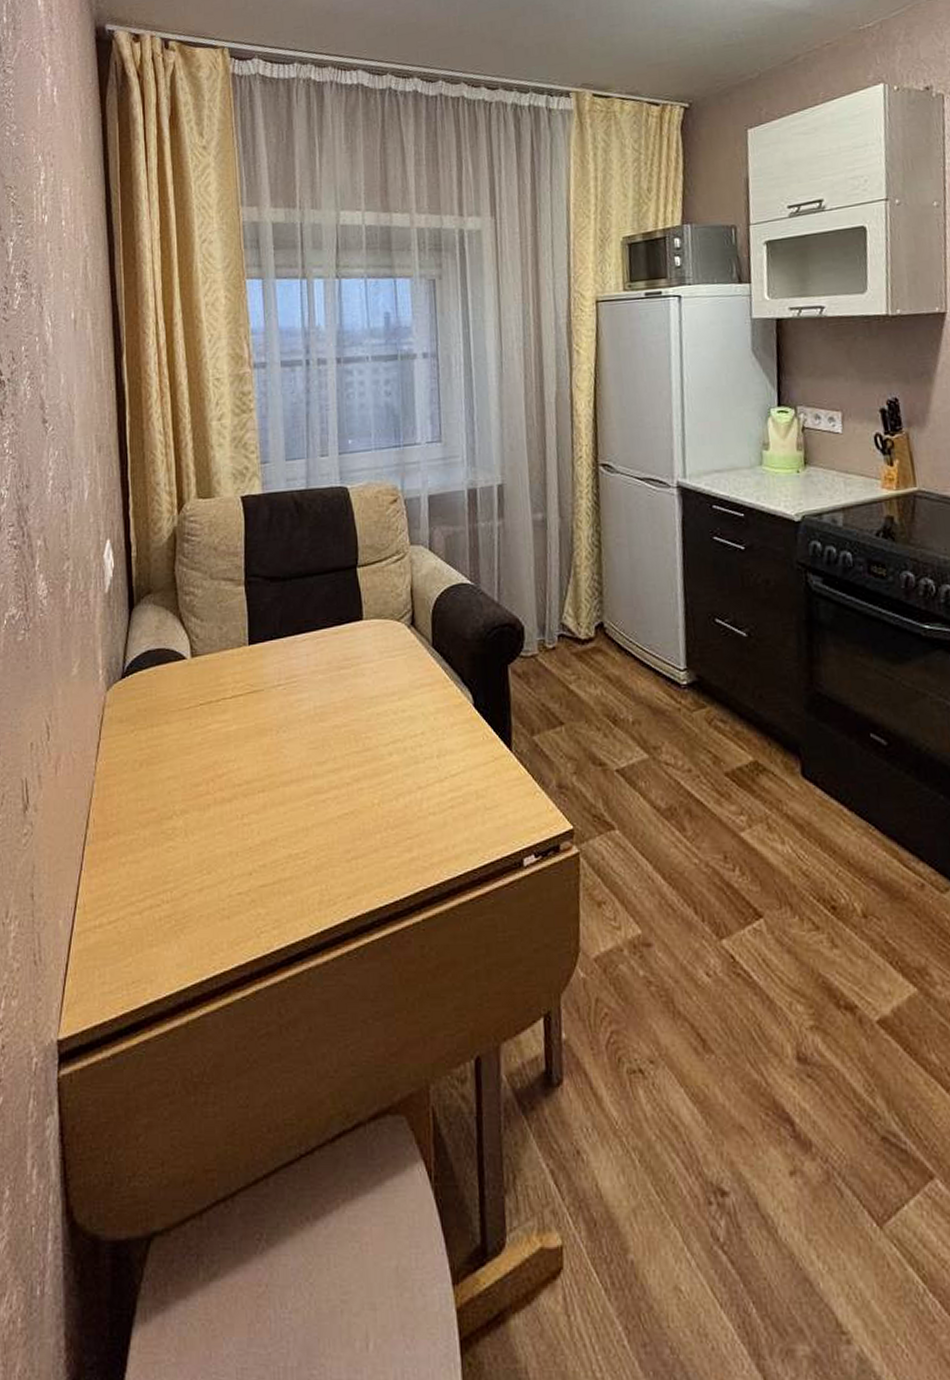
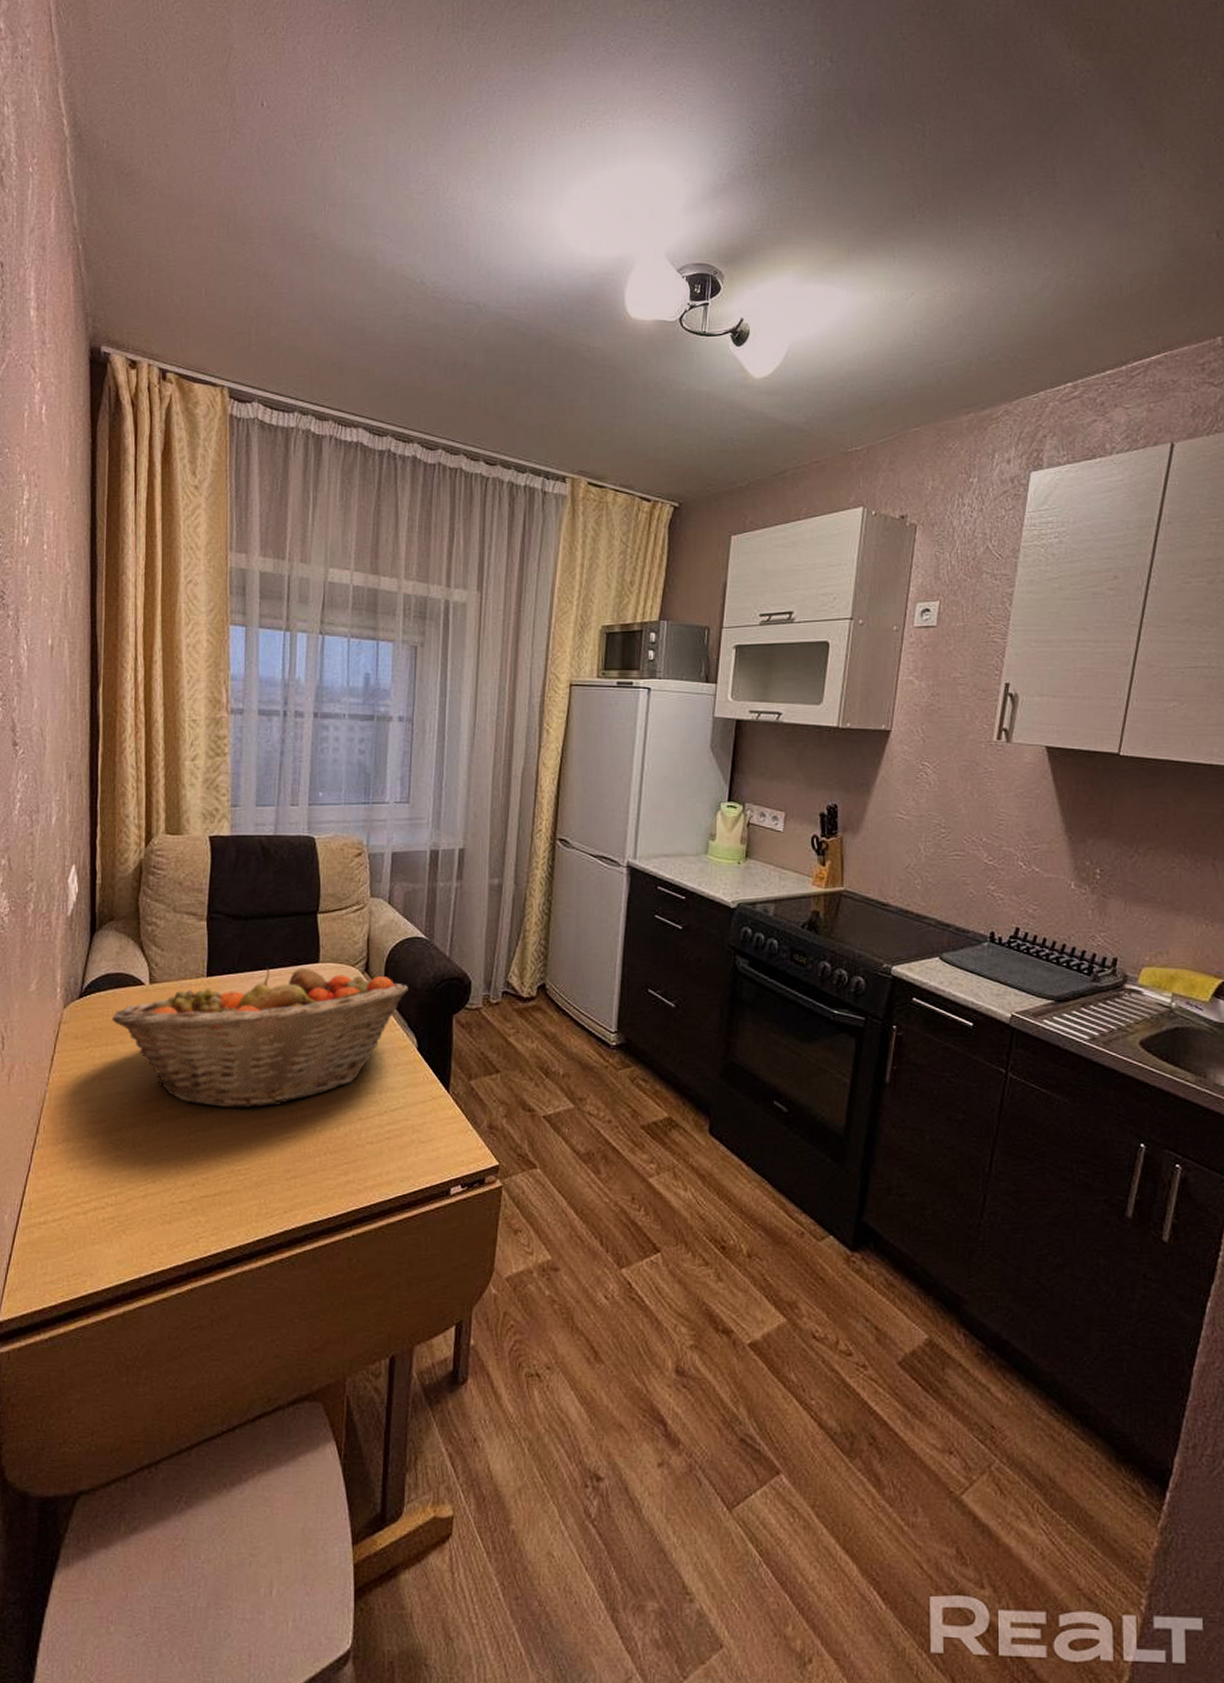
fruit basket: none [155,627,458,786] -> present [112,967,408,1109]

